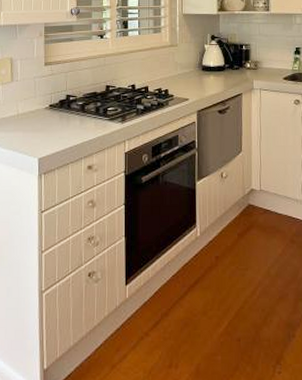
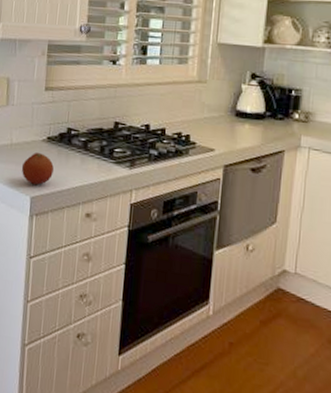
fruit: none [28,120,57,147] -> present [21,153,54,185]

